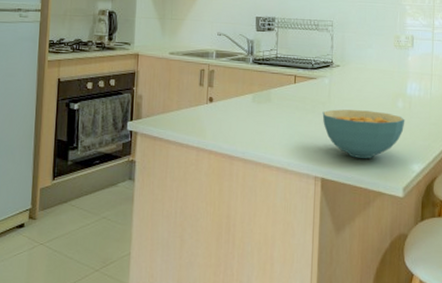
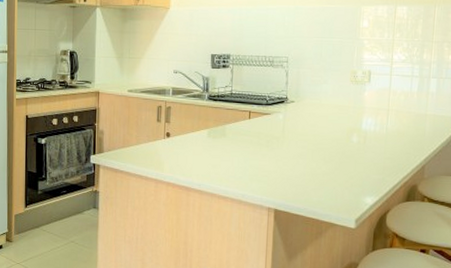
cereal bowl: present [322,109,405,158] -> none [276,144,360,191]

